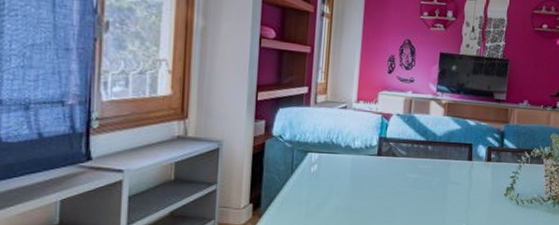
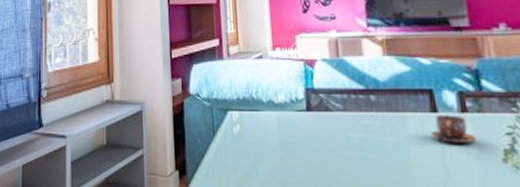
cup: none [464,162,492,184] -> present [430,114,477,145]

